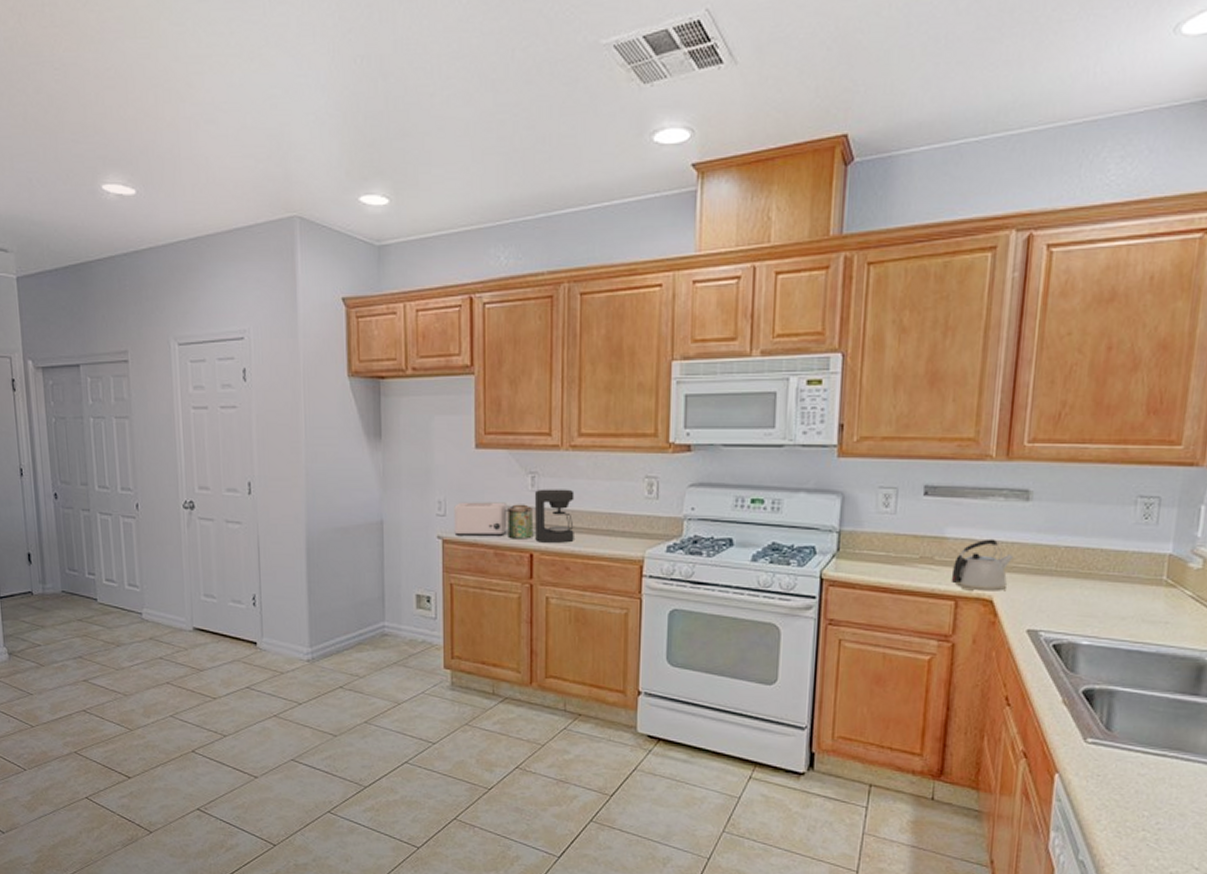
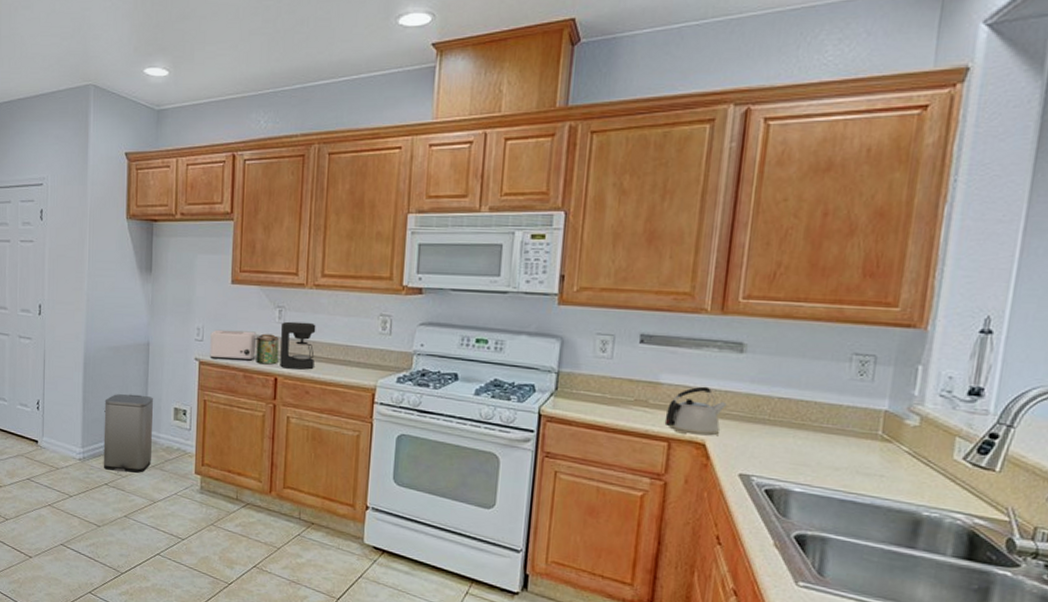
pedal bin: none [334,581,392,673] -> present [103,394,153,473]

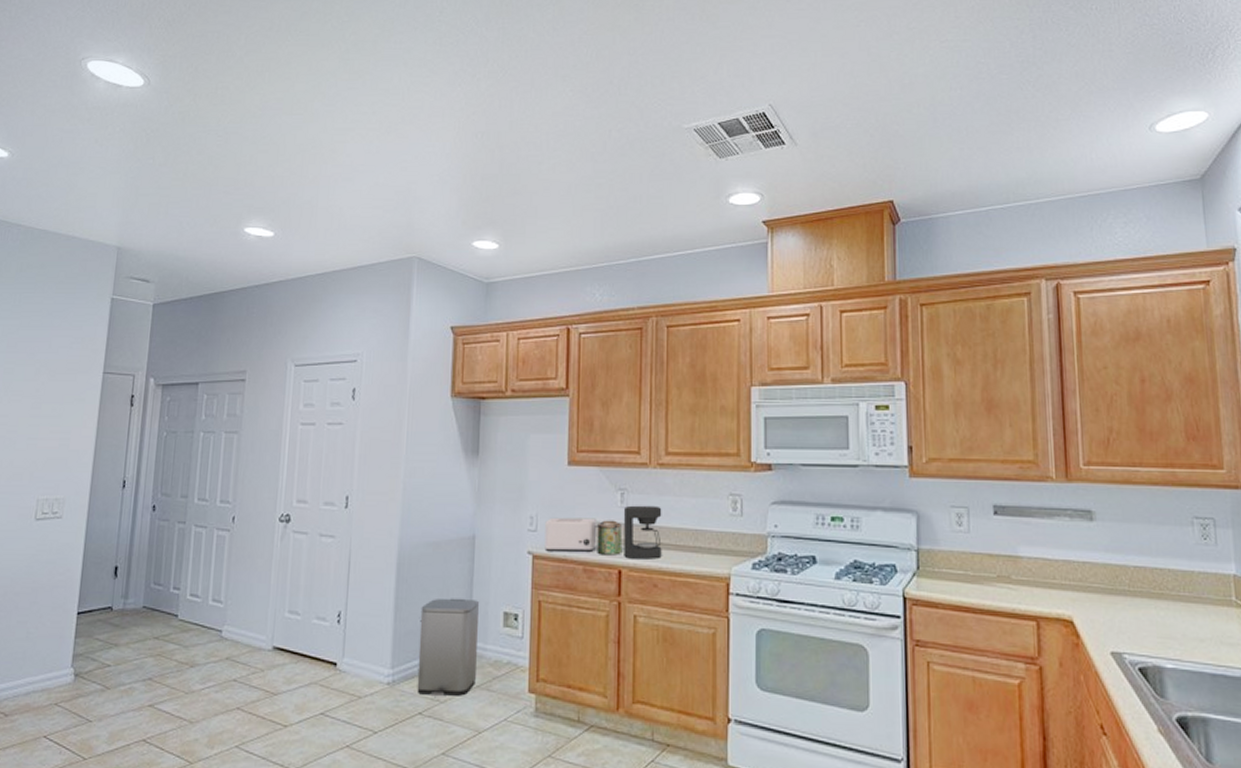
kettle: present [664,386,727,436] -> none [1029,558,1087,613]

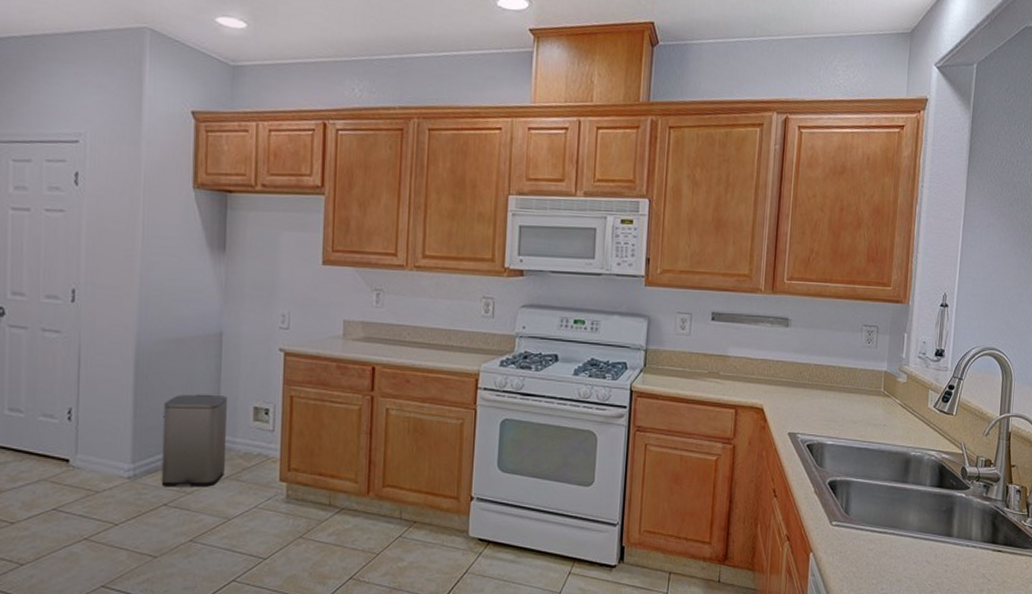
toaster: present [545,517,599,553] -> none [297,315,353,351]
canister: present [597,520,623,556] -> none [351,319,377,353]
coffee maker: present [623,505,662,560] -> none [378,305,417,357]

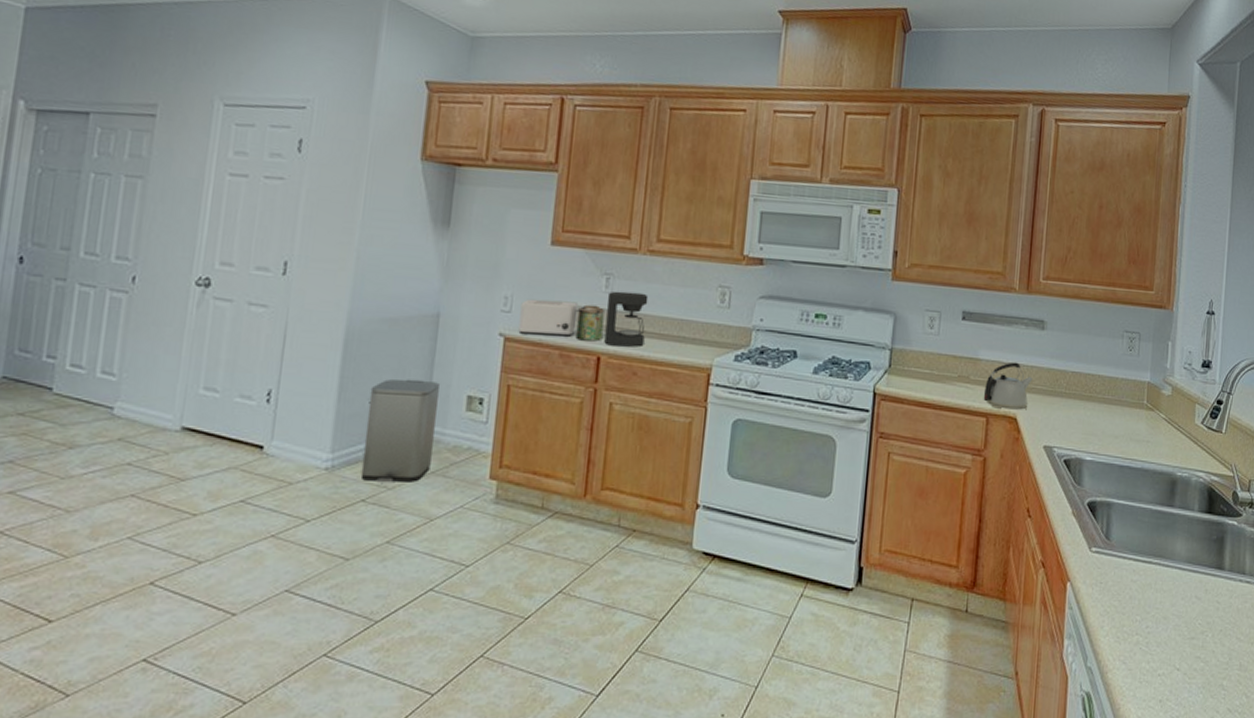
toaster: none [297,315,353,351] -> present [518,298,580,338]
canister: none [351,319,377,353] -> present [575,304,604,342]
coffee maker: none [378,305,417,357] -> present [604,291,649,347]
kettle: none [732,357,778,402] -> present [983,362,1033,410]

